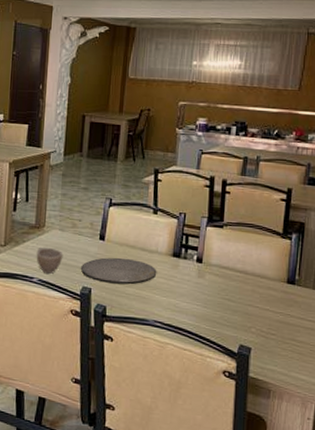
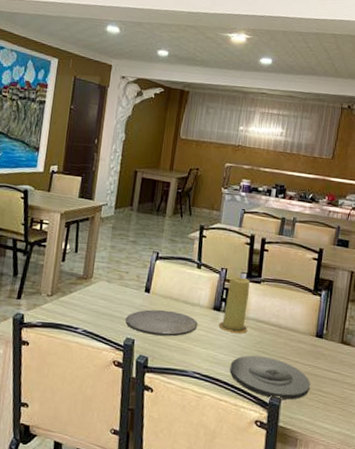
cup: present [36,246,64,275] -> none [82,297,109,326]
candle: none [179,221,212,281] -> present [218,276,251,333]
plate: none [193,303,283,350] -> present [230,355,311,400]

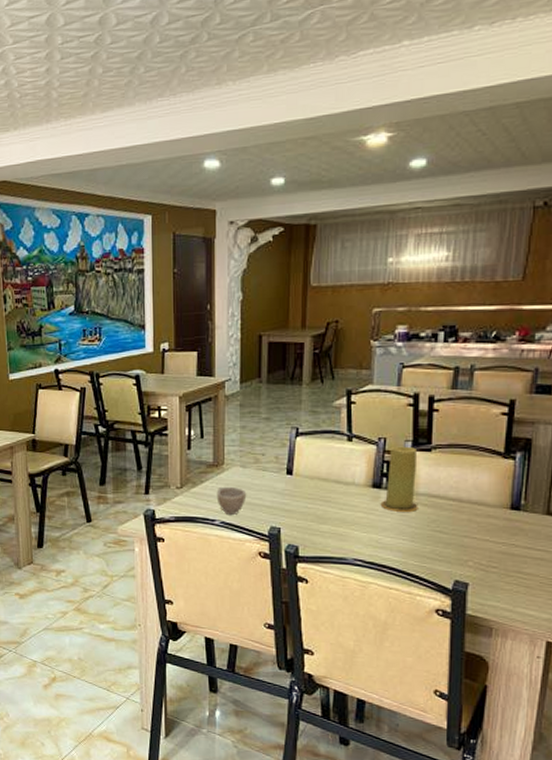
cup: none [82,297,109,326] -> present [216,486,247,516]
plate: present [125,309,198,337] -> none [267,493,355,522]
plate: present [230,355,311,400] -> none [399,536,506,585]

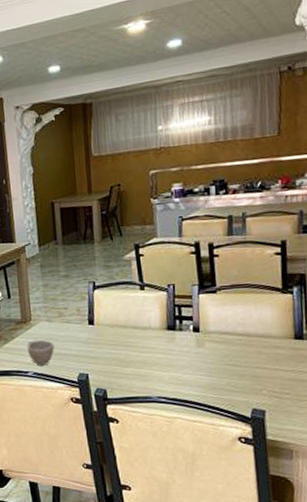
candle: present [380,446,418,512] -> none [176,290,211,350]

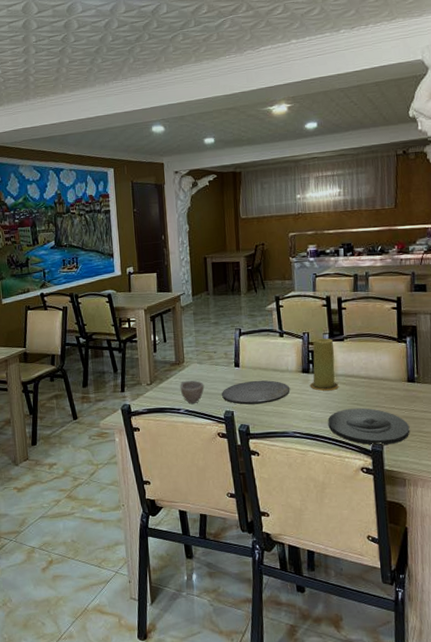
plate: none [73,339,154,367] -> present [221,380,290,405]
candle: none [176,290,211,350] -> present [310,338,339,391]
plate: none [198,369,298,412] -> present [328,408,410,445]

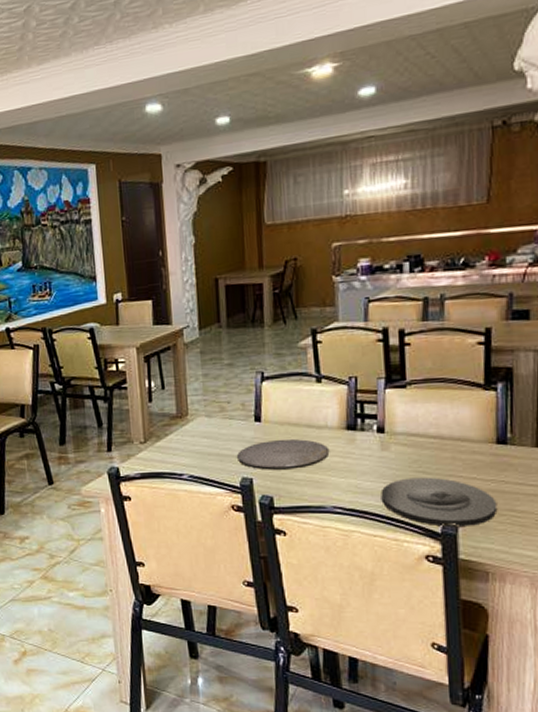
cup: present [180,380,205,405] -> none [182,437,215,469]
candle: present [310,338,339,391] -> none [356,383,397,454]

